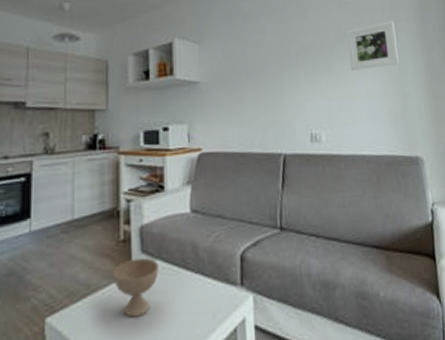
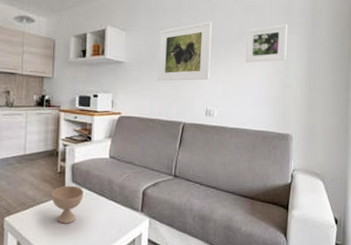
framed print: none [241,24,310,102] -> present [158,22,212,81]

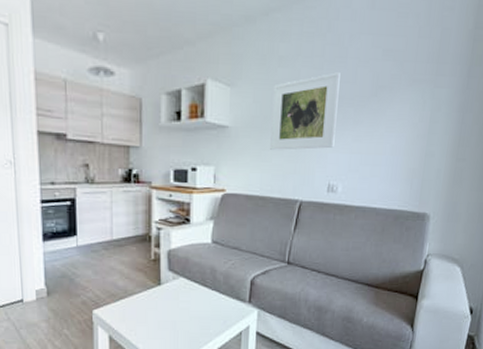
bowl: present [52,185,84,224] -> none [146,274,182,316]
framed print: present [244,24,287,63] -> none [379,75,437,126]

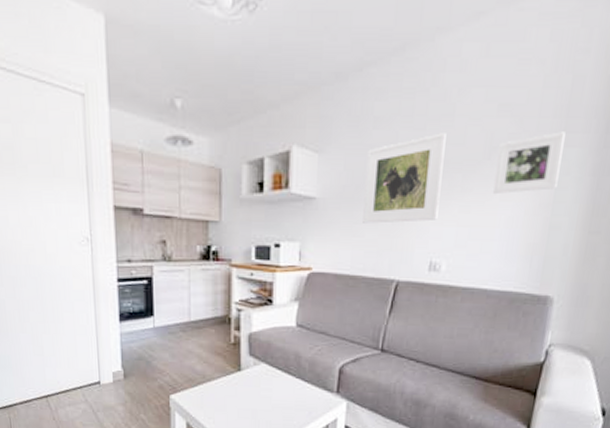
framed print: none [379,75,437,126] -> present [492,132,565,194]

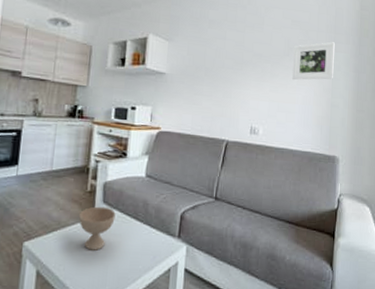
bowl: none [225,359,264,405] -> present [79,206,116,250]
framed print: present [363,133,446,224] -> none [201,35,259,97]

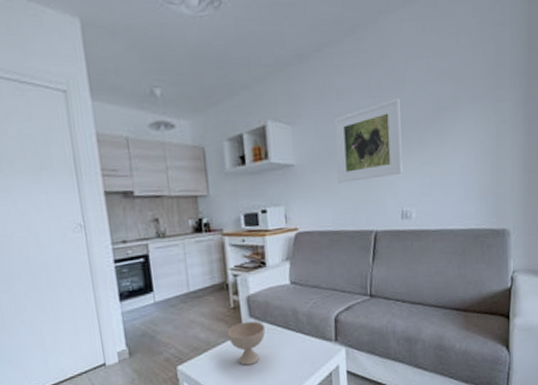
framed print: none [201,35,259,97] -> present [334,98,403,183]
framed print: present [291,42,335,80] -> none [444,89,497,146]

